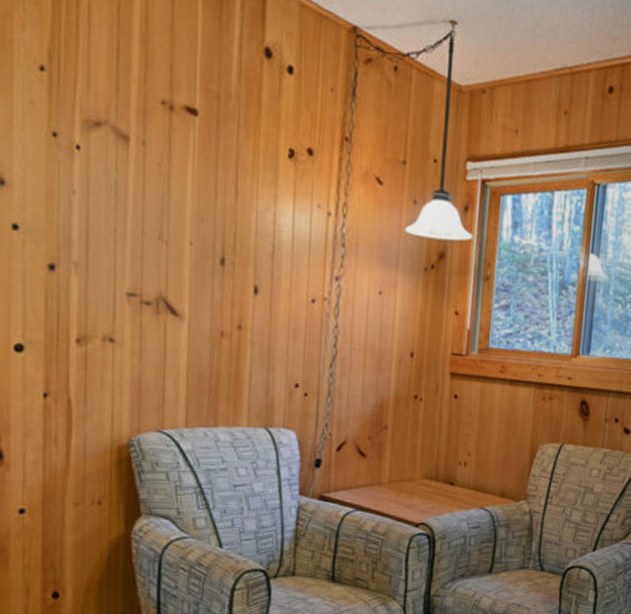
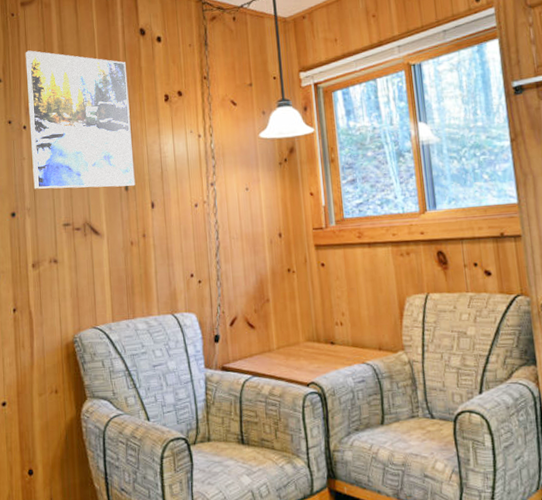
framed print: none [86,34,240,261] -> present [25,50,135,189]

